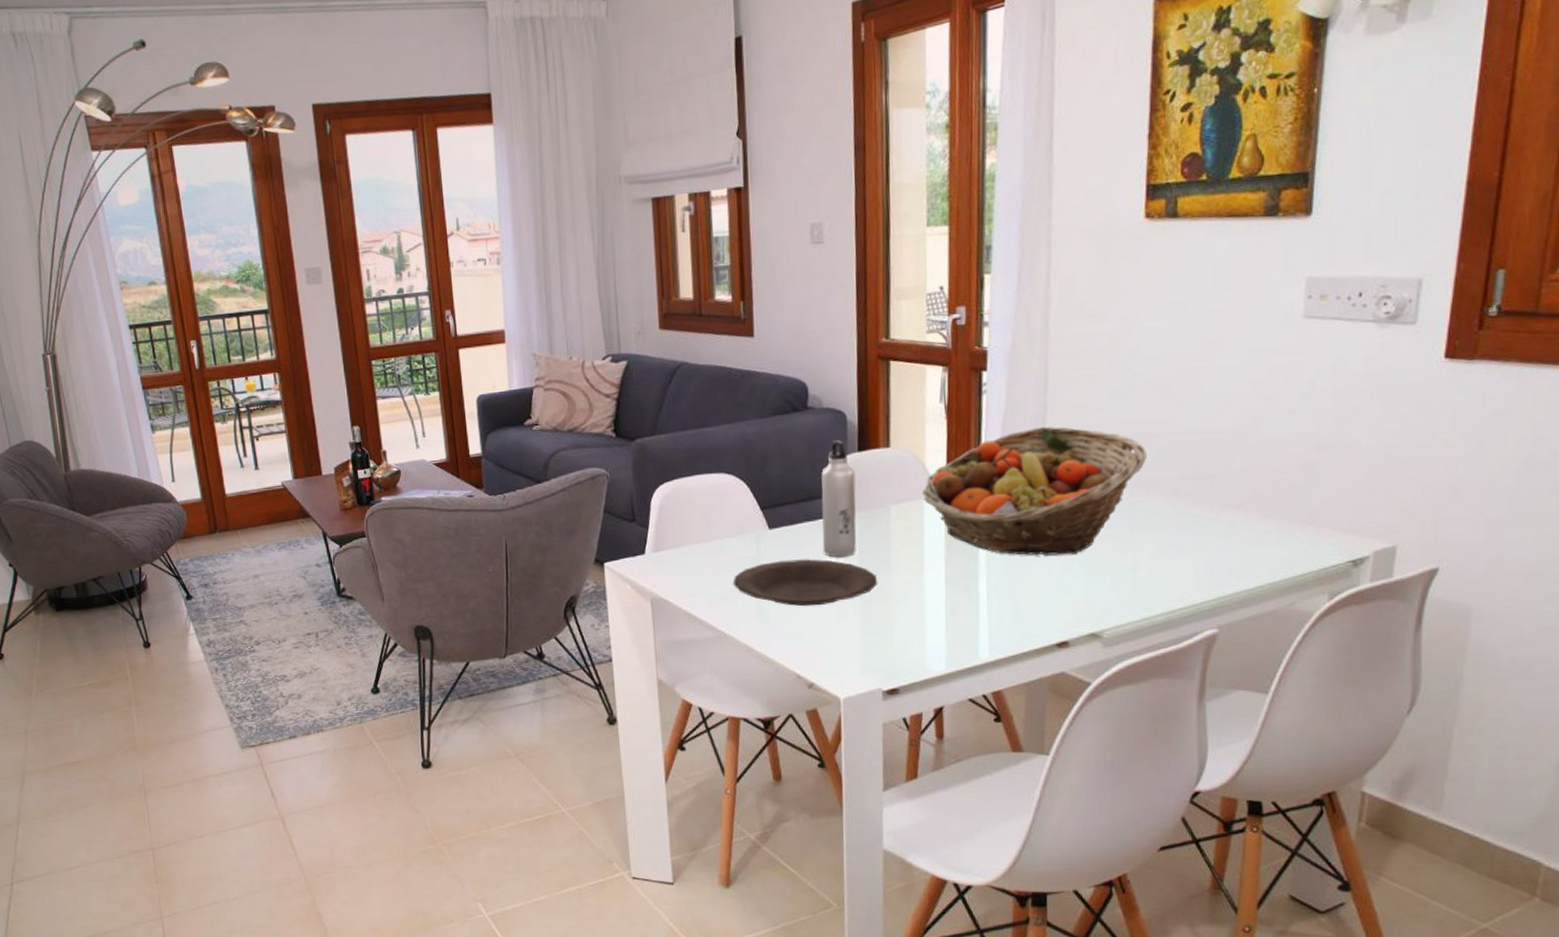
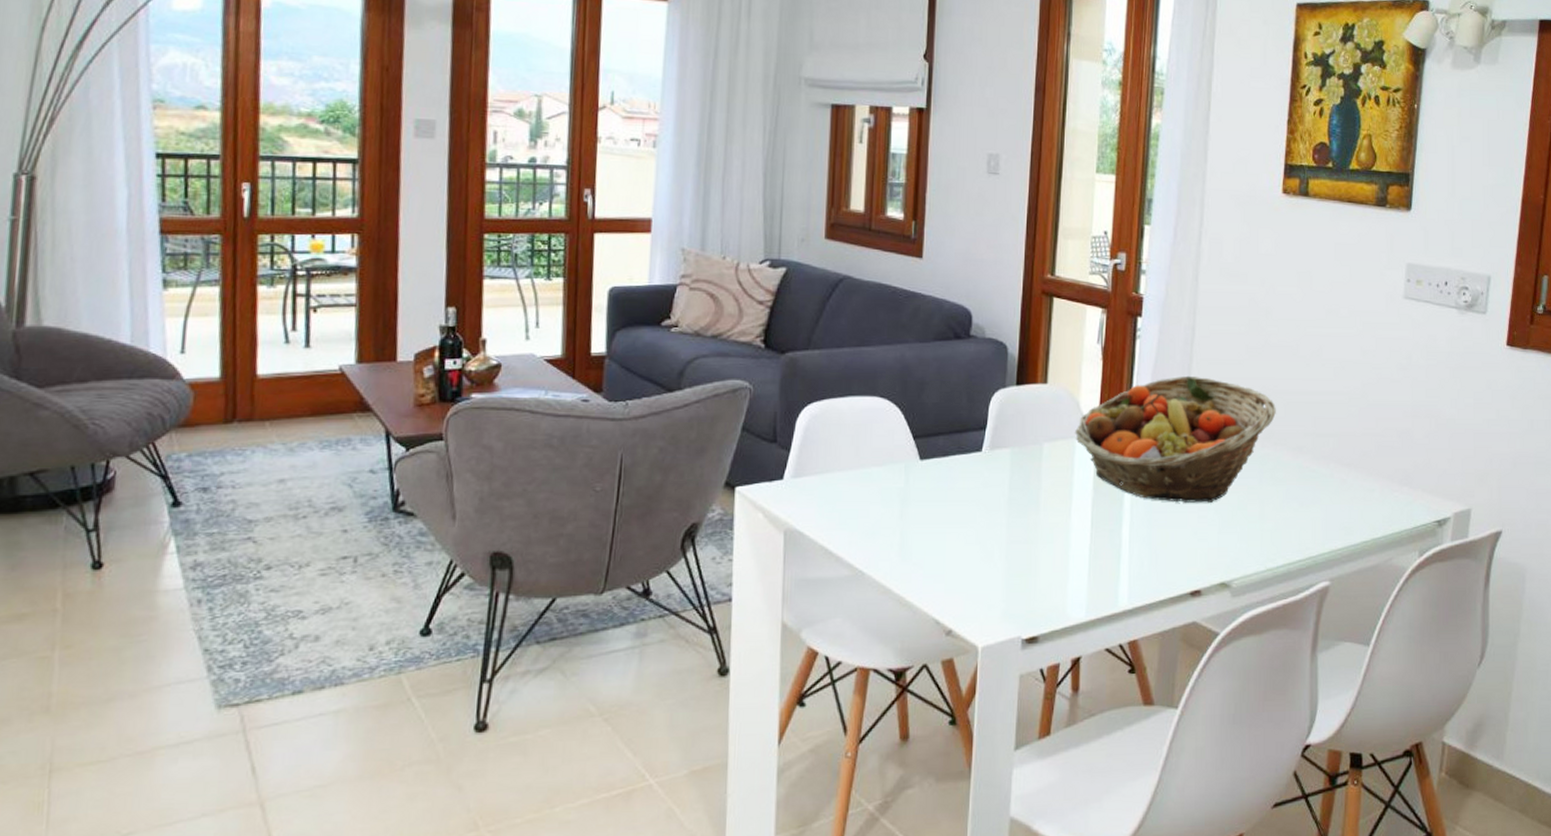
plate: present [733,559,878,607] -> none [876,494,1026,545]
water bottle: present [821,440,857,557] -> none [973,372,1012,494]

